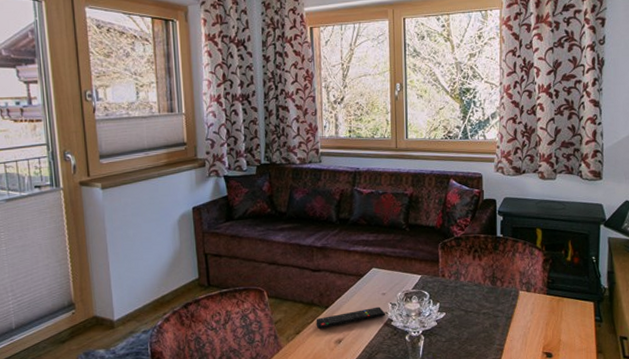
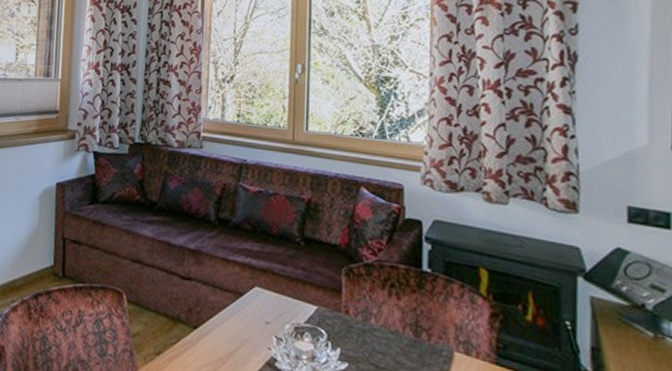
remote control: present [316,306,386,329] -> none [180,338,269,355]

